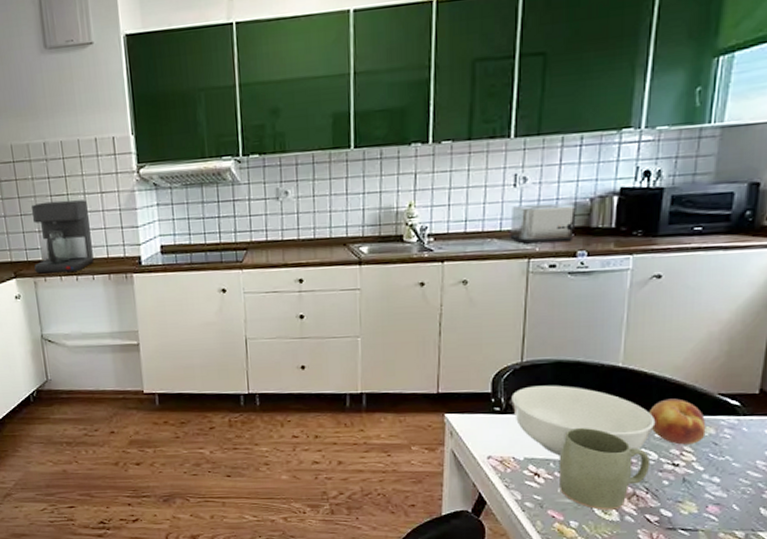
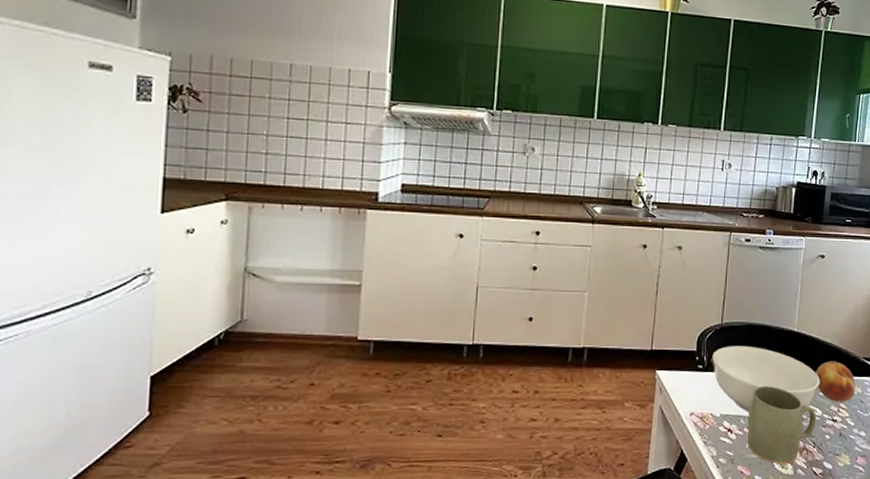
coffee maker: present [31,199,94,274] -> none [252,123,328,200]
toaster: present [510,203,576,244] -> none [717,186,766,222]

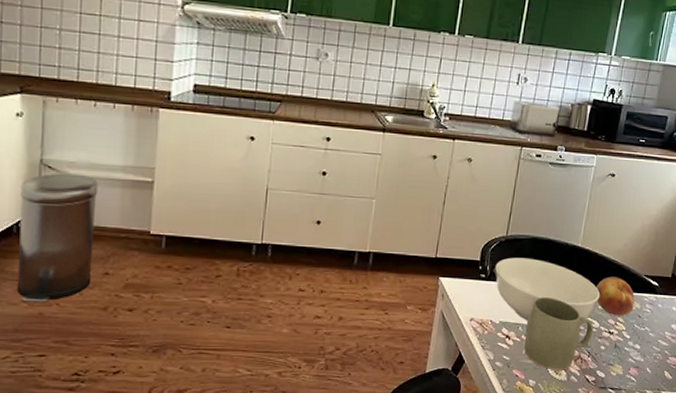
pedal bin: none [216,280,305,421] -> present [16,173,99,304]
toaster: none [717,186,766,222] -> present [509,100,561,138]

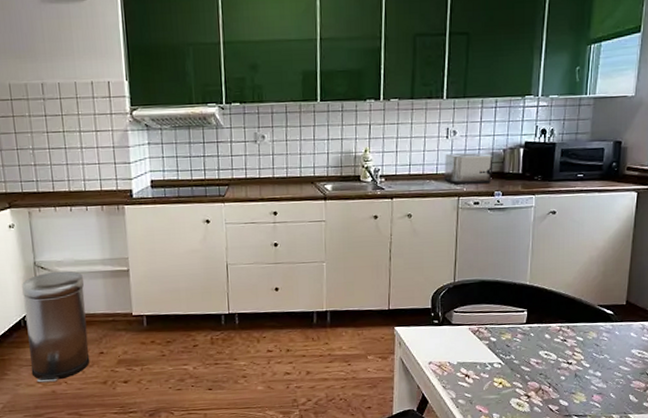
bowl: present [495,257,601,321] -> none [447,300,555,360]
mug: present [524,296,594,370] -> none [484,335,552,403]
fruit: present [596,277,635,316] -> none [550,309,590,347]

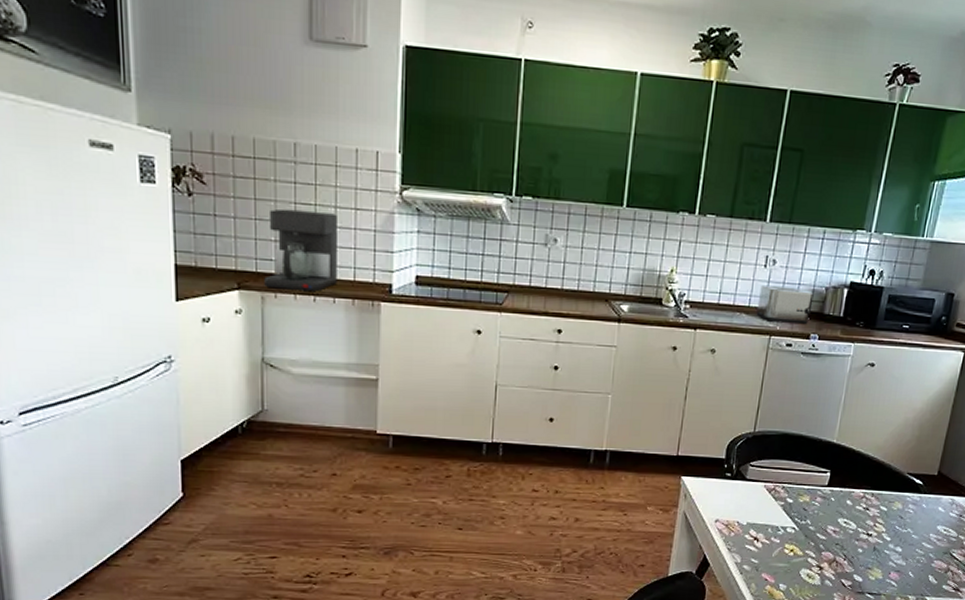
pedal bin: present [21,270,90,383] -> none [242,371,322,505]
coffee maker: none [27,136,88,205] -> present [264,208,337,291]

